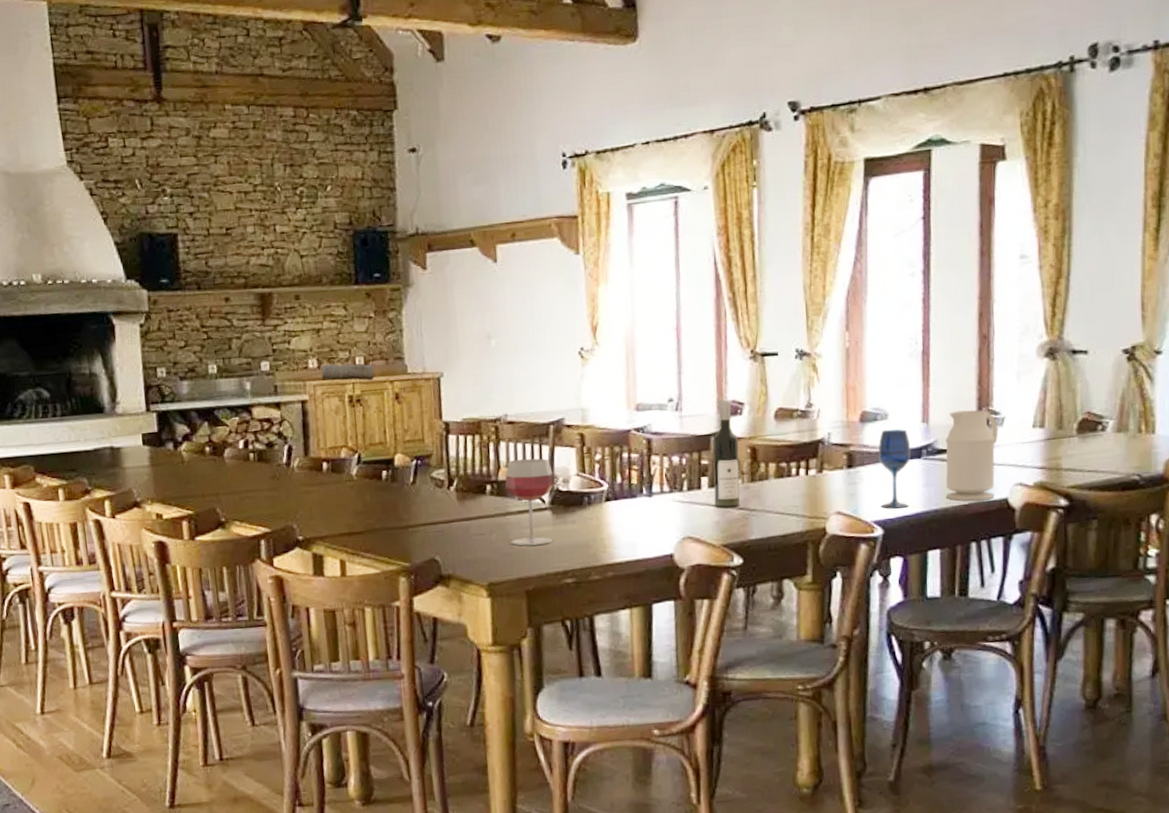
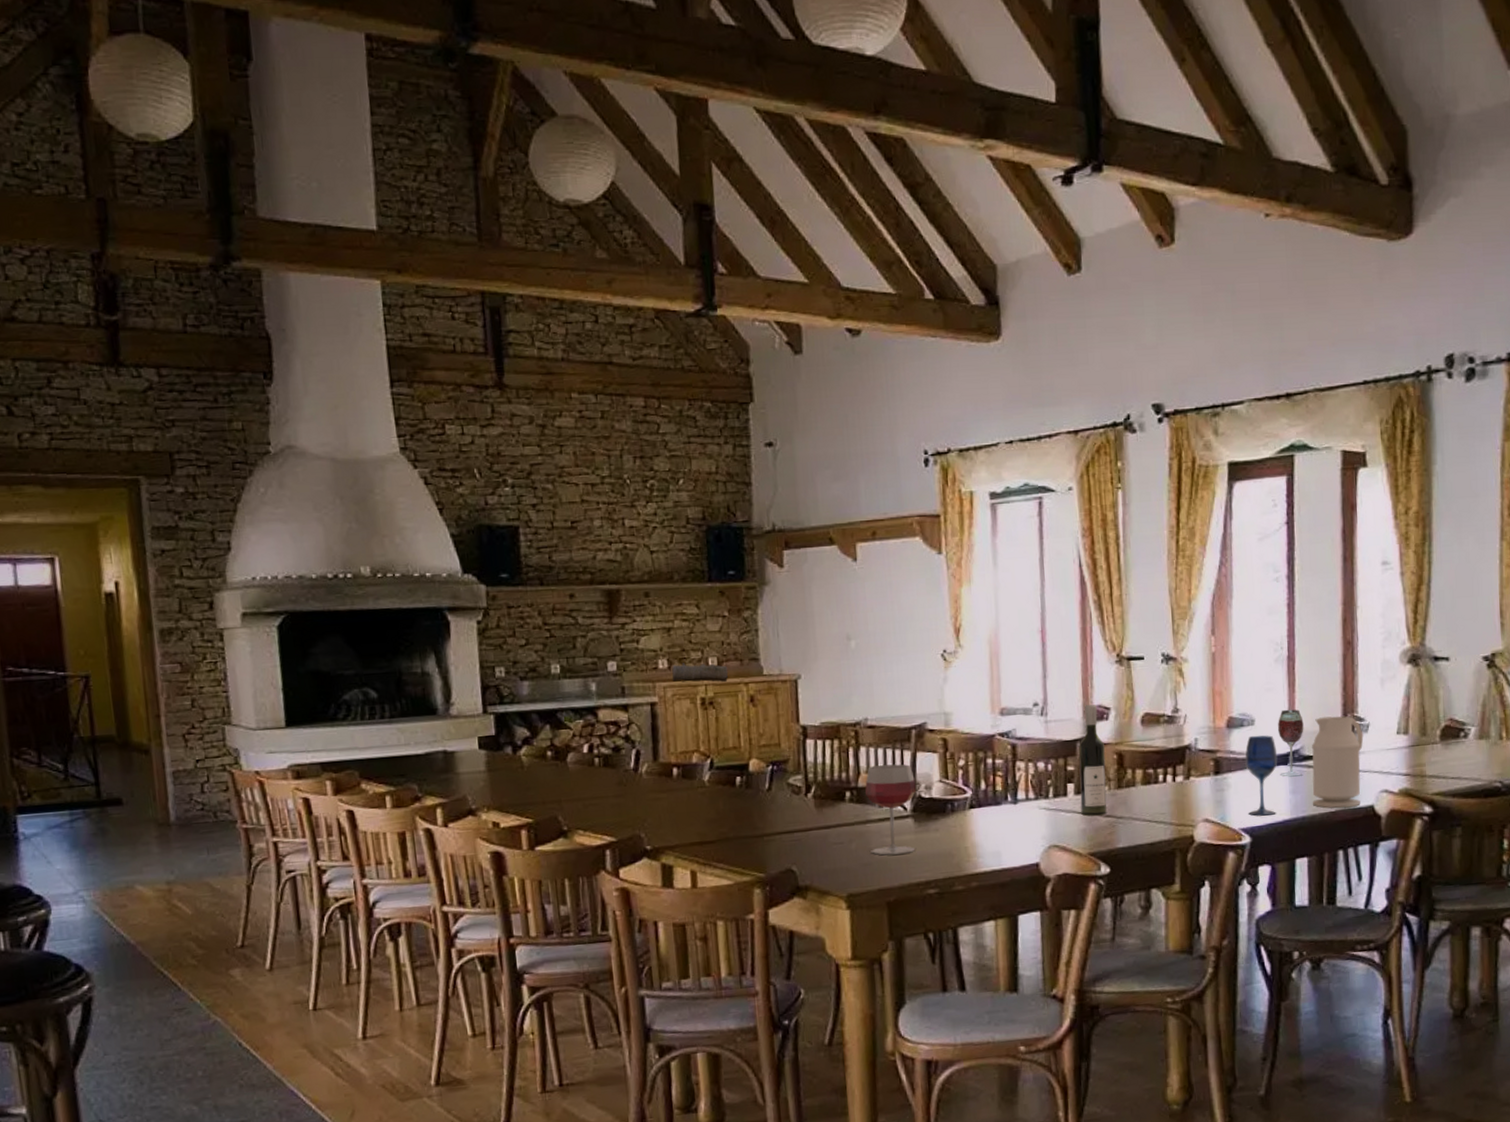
wineglass: none [911,403,938,471] -> present [1277,709,1304,777]

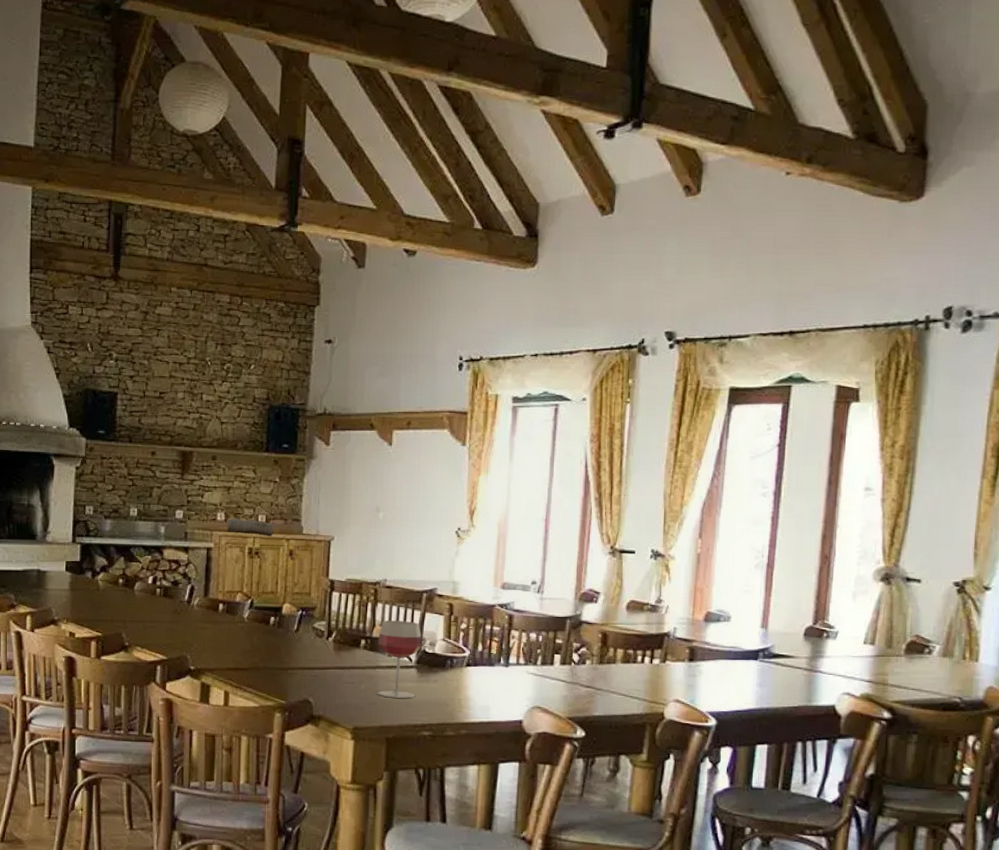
bottle: present [1079,704,1107,817] -> none [564,587,591,685]
wineglass: present [1245,735,1278,817] -> none [716,630,749,704]
wineglass: present [1277,709,1304,777] -> none [750,610,776,671]
water jug: present [1311,716,1364,809] -> none [778,621,832,705]

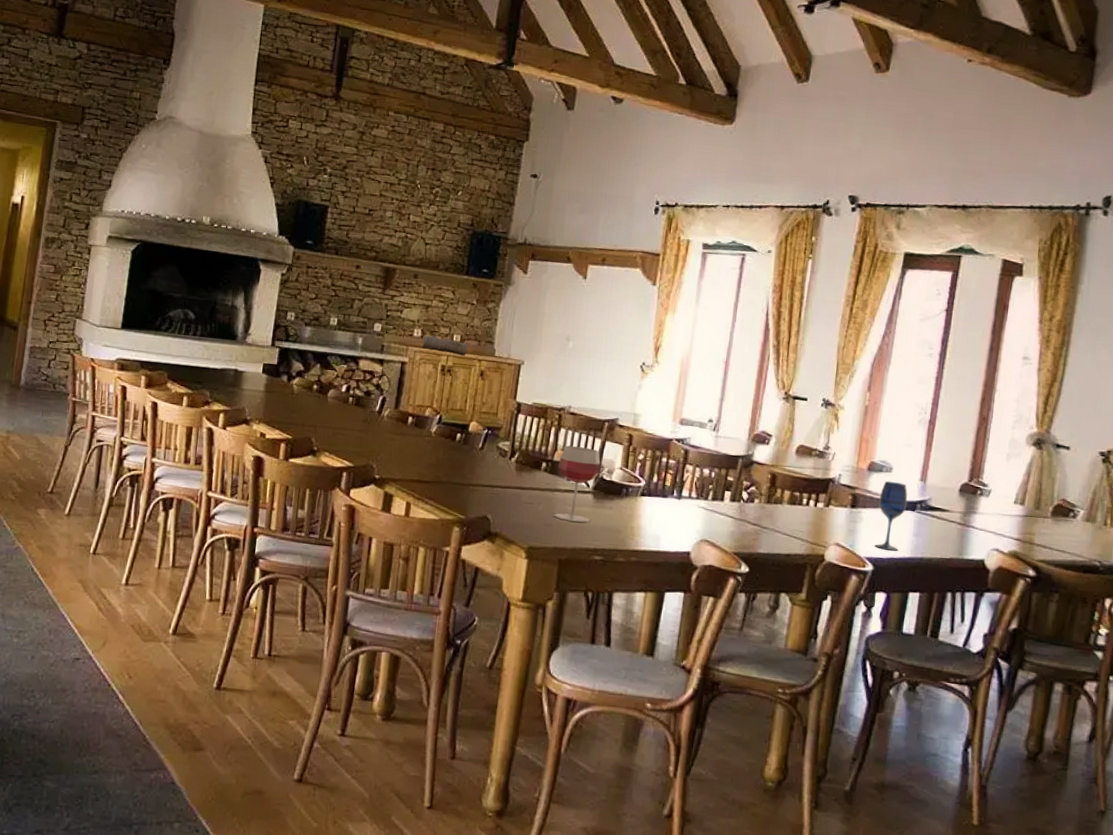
wineglass: none [716,630,749,704] -> present [874,481,908,552]

